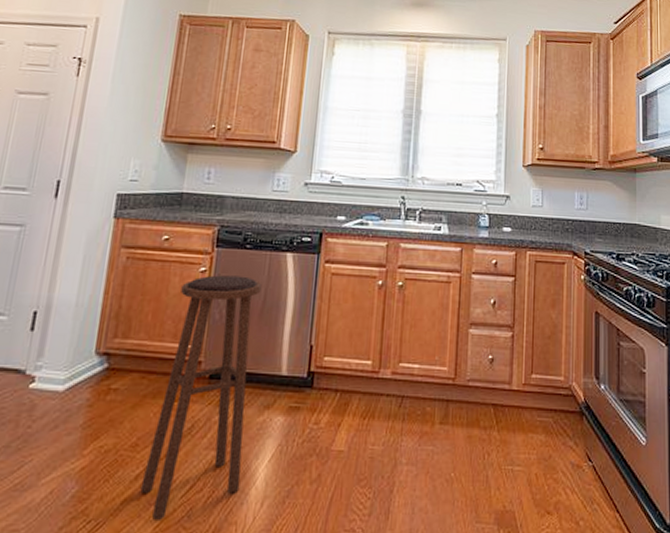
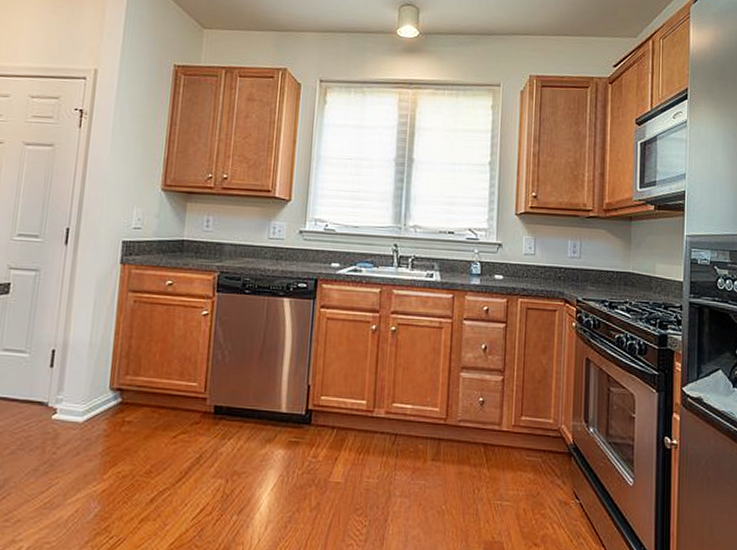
stool: present [140,275,262,520] -> none [155,318,261,538]

